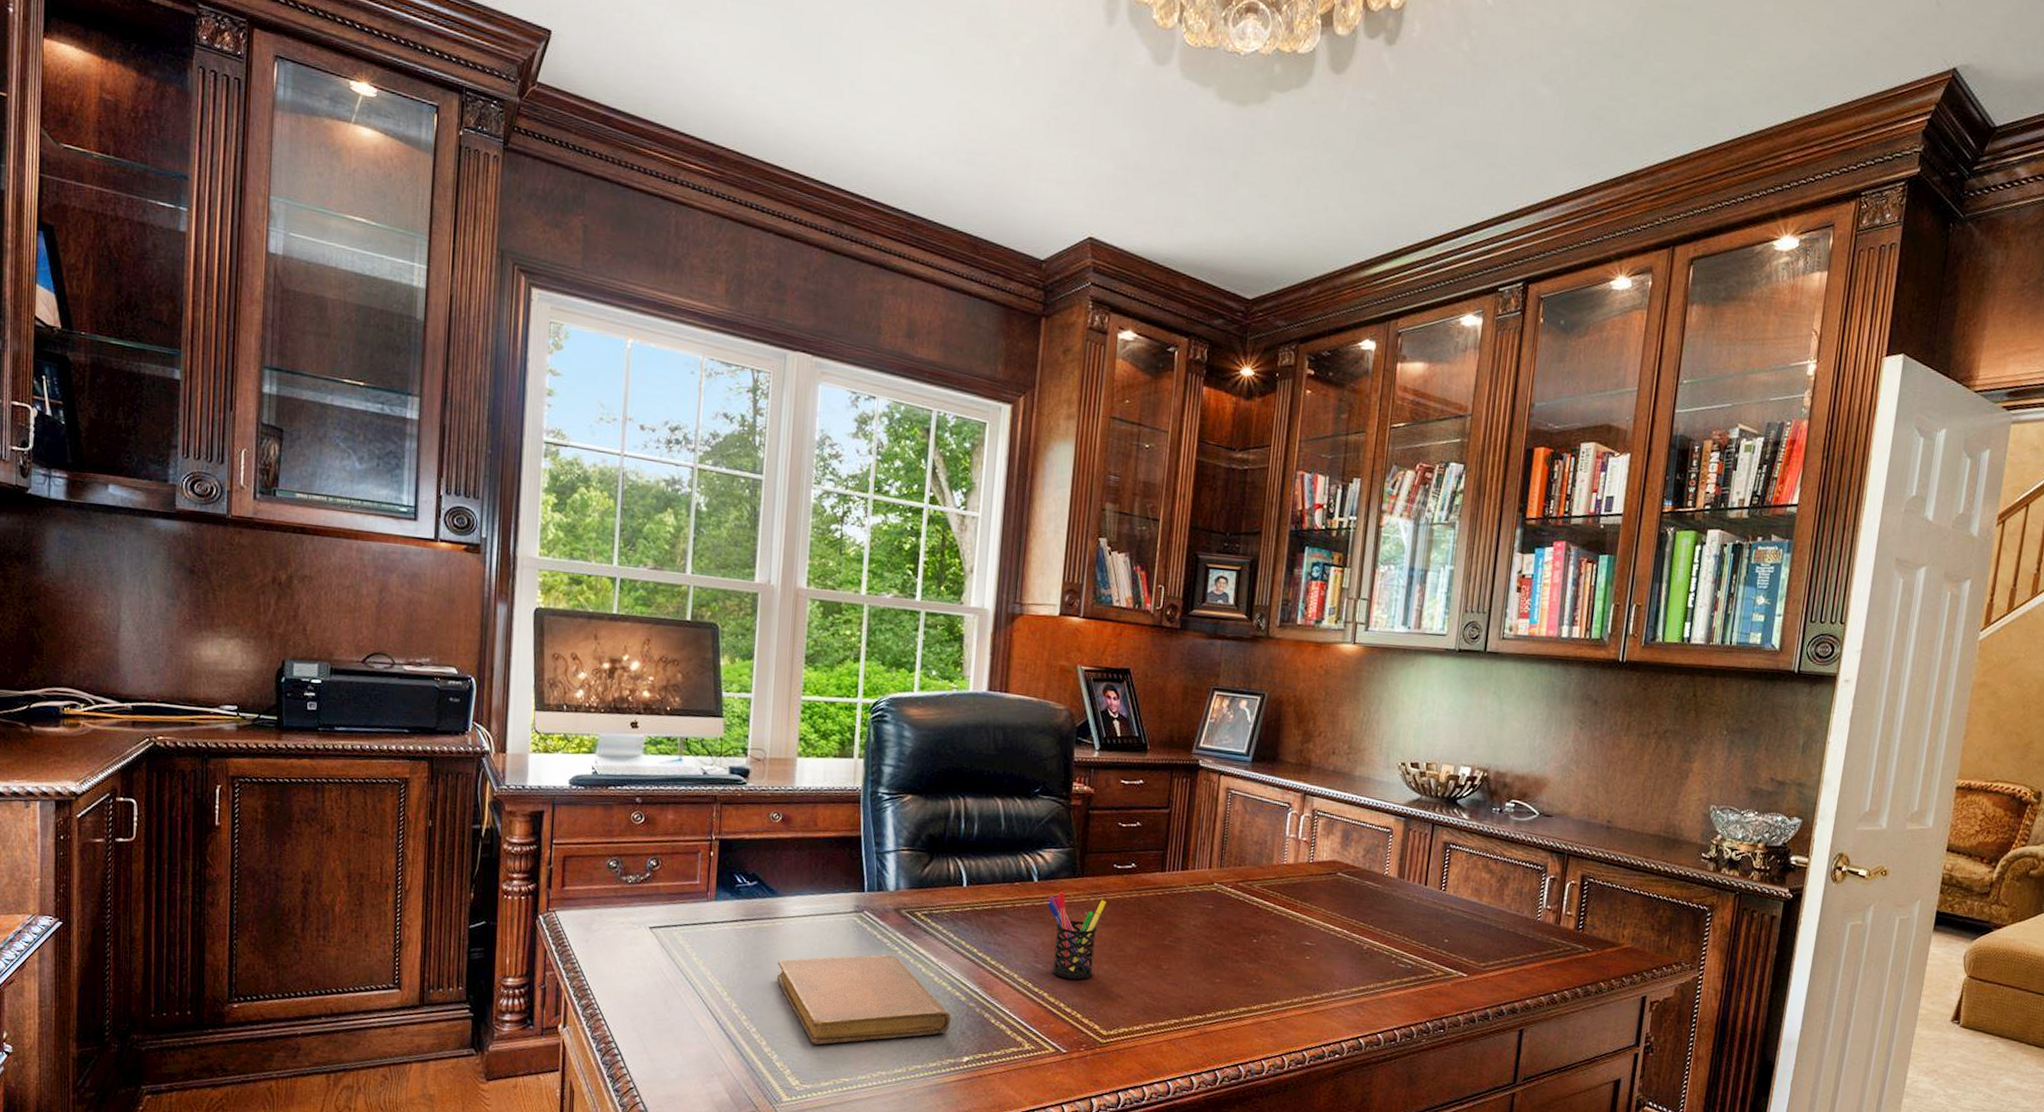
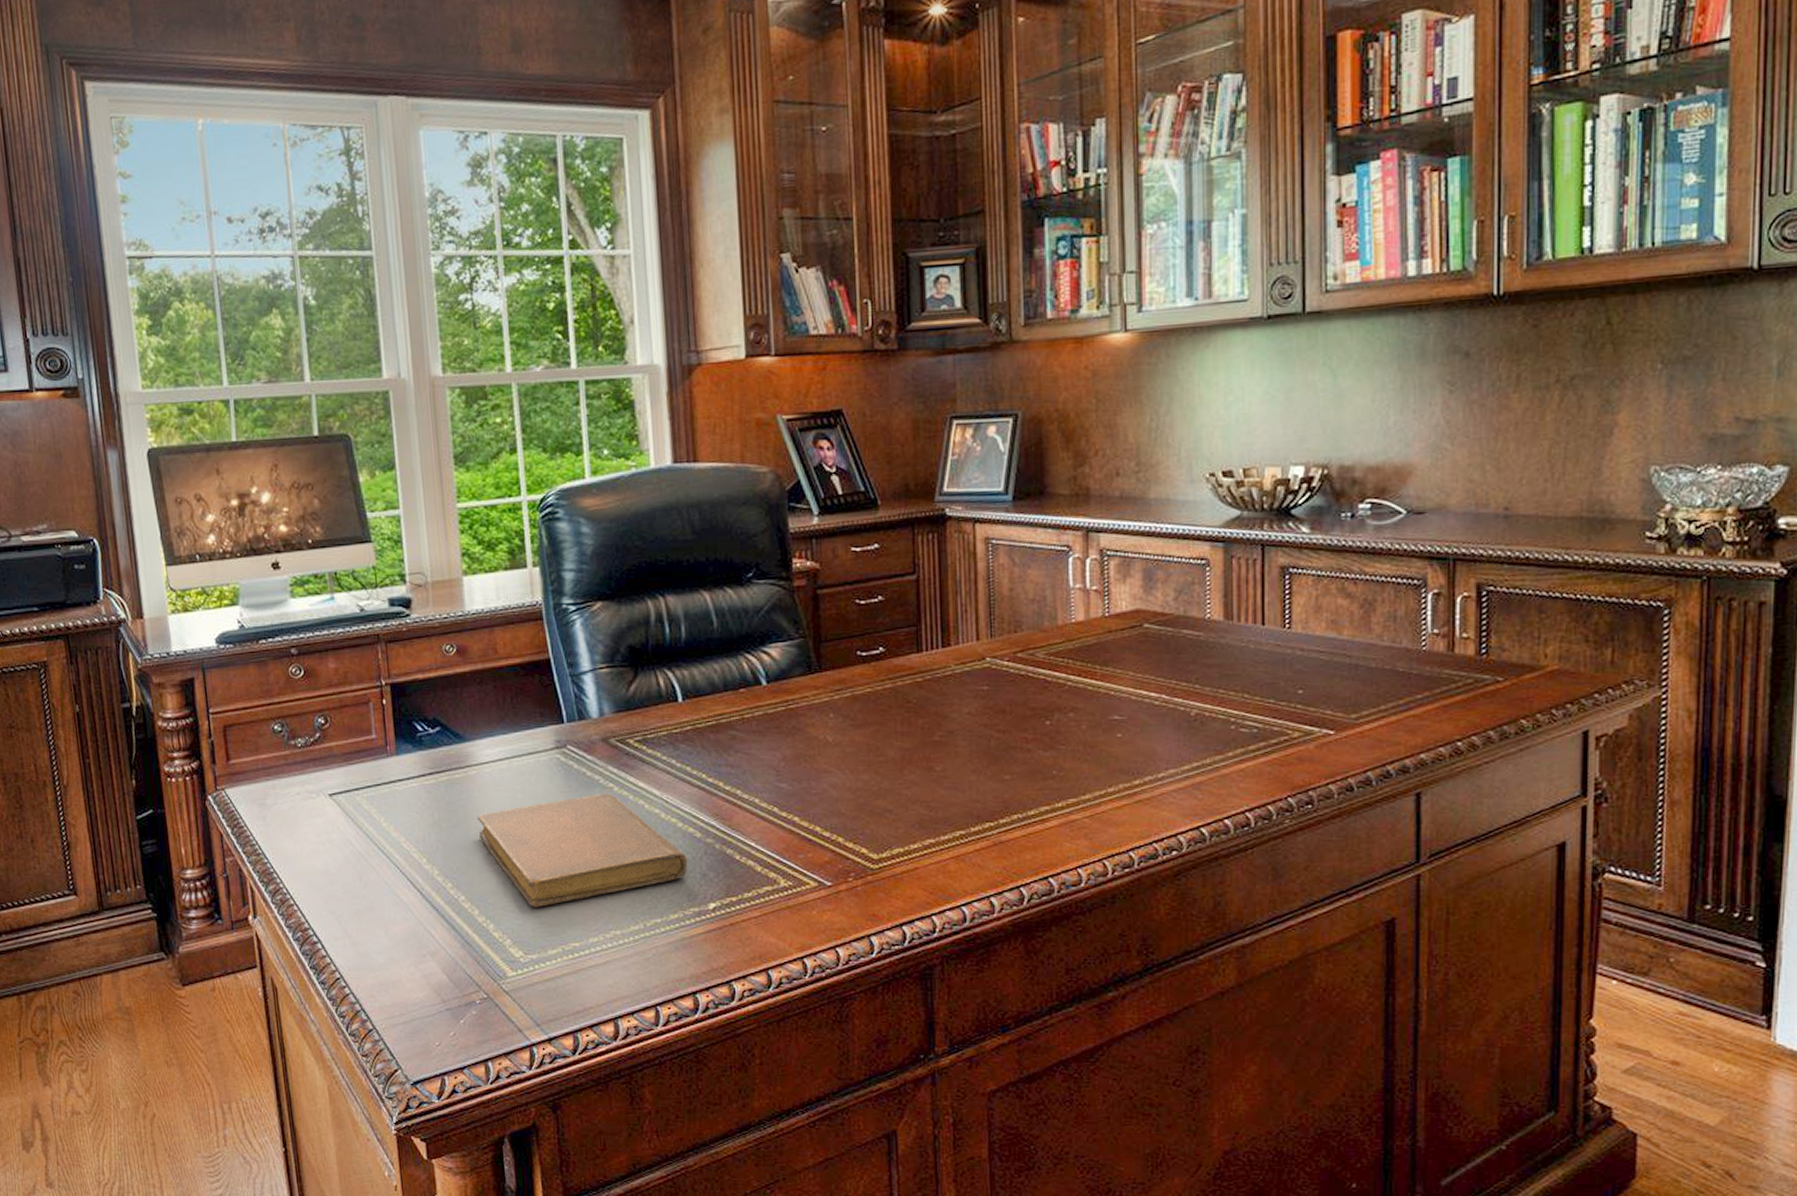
pen holder: present [1047,891,1106,980] -> none [782,692,854,797]

